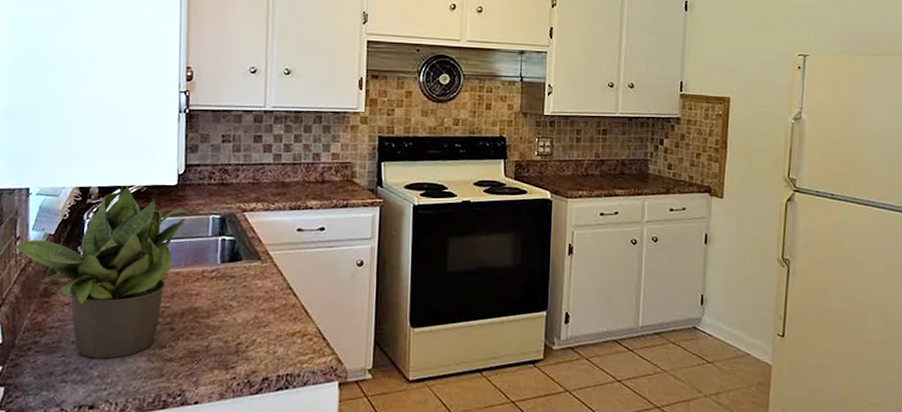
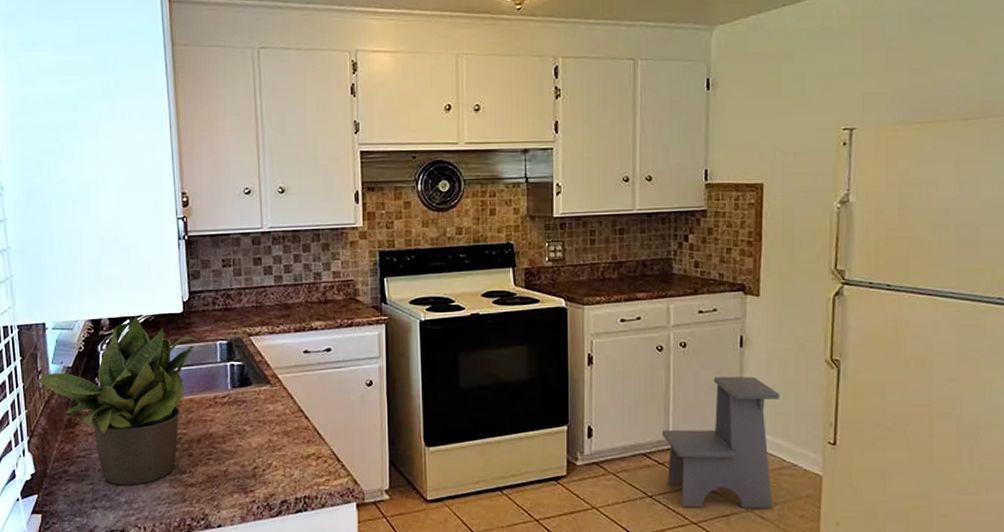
step stool: none [632,270,738,394] -> present [661,376,781,508]

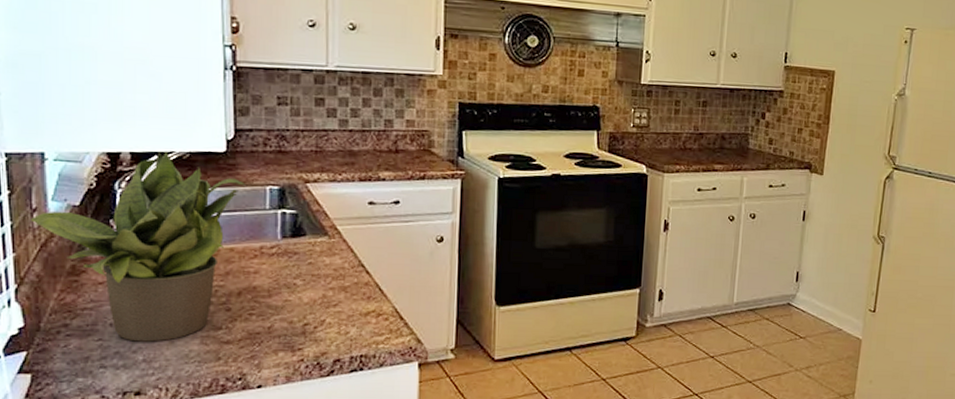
step stool: present [661,376,781,508] -> none [726,247,833,368]

